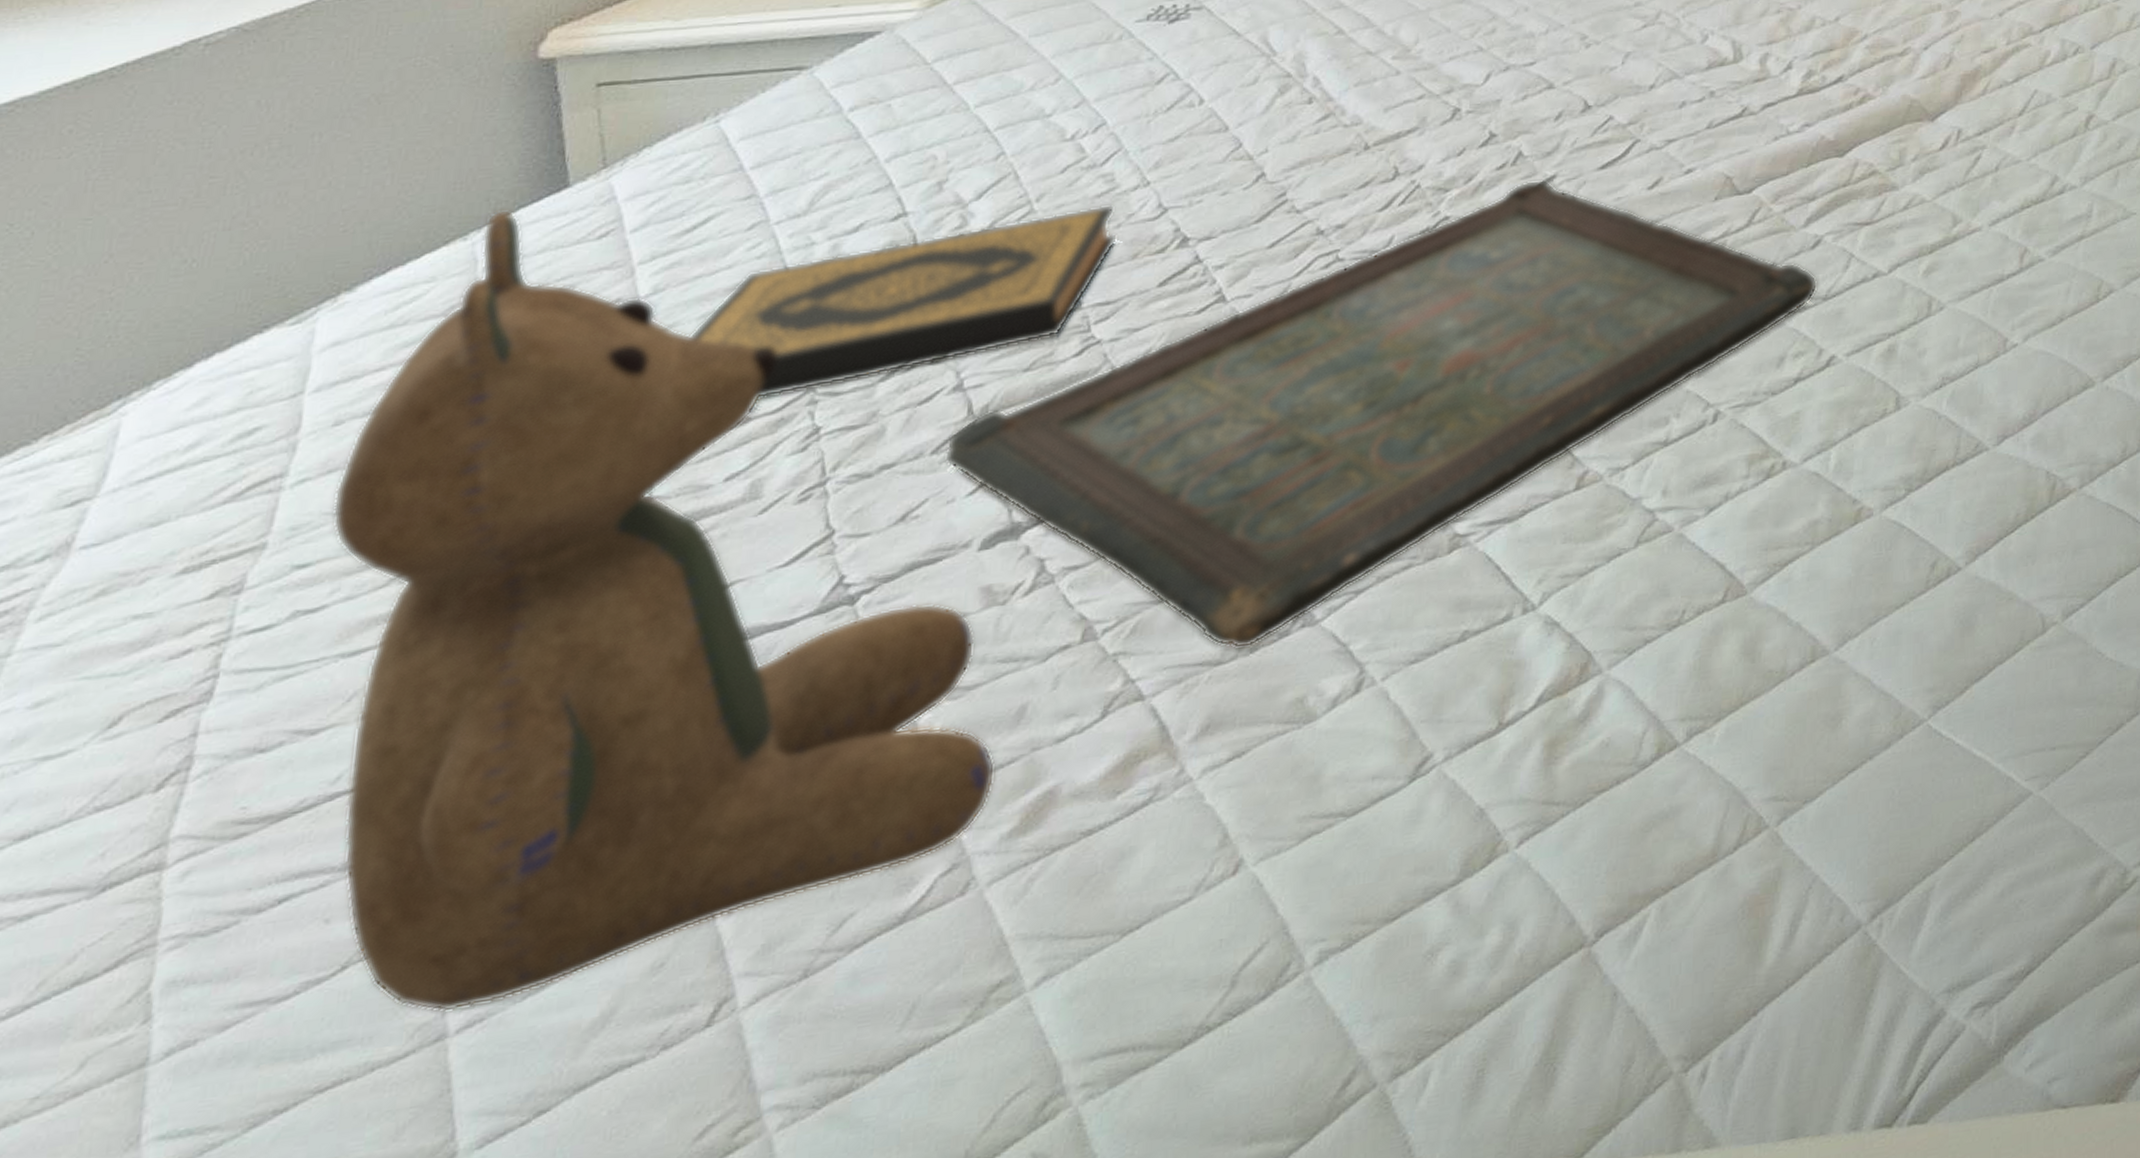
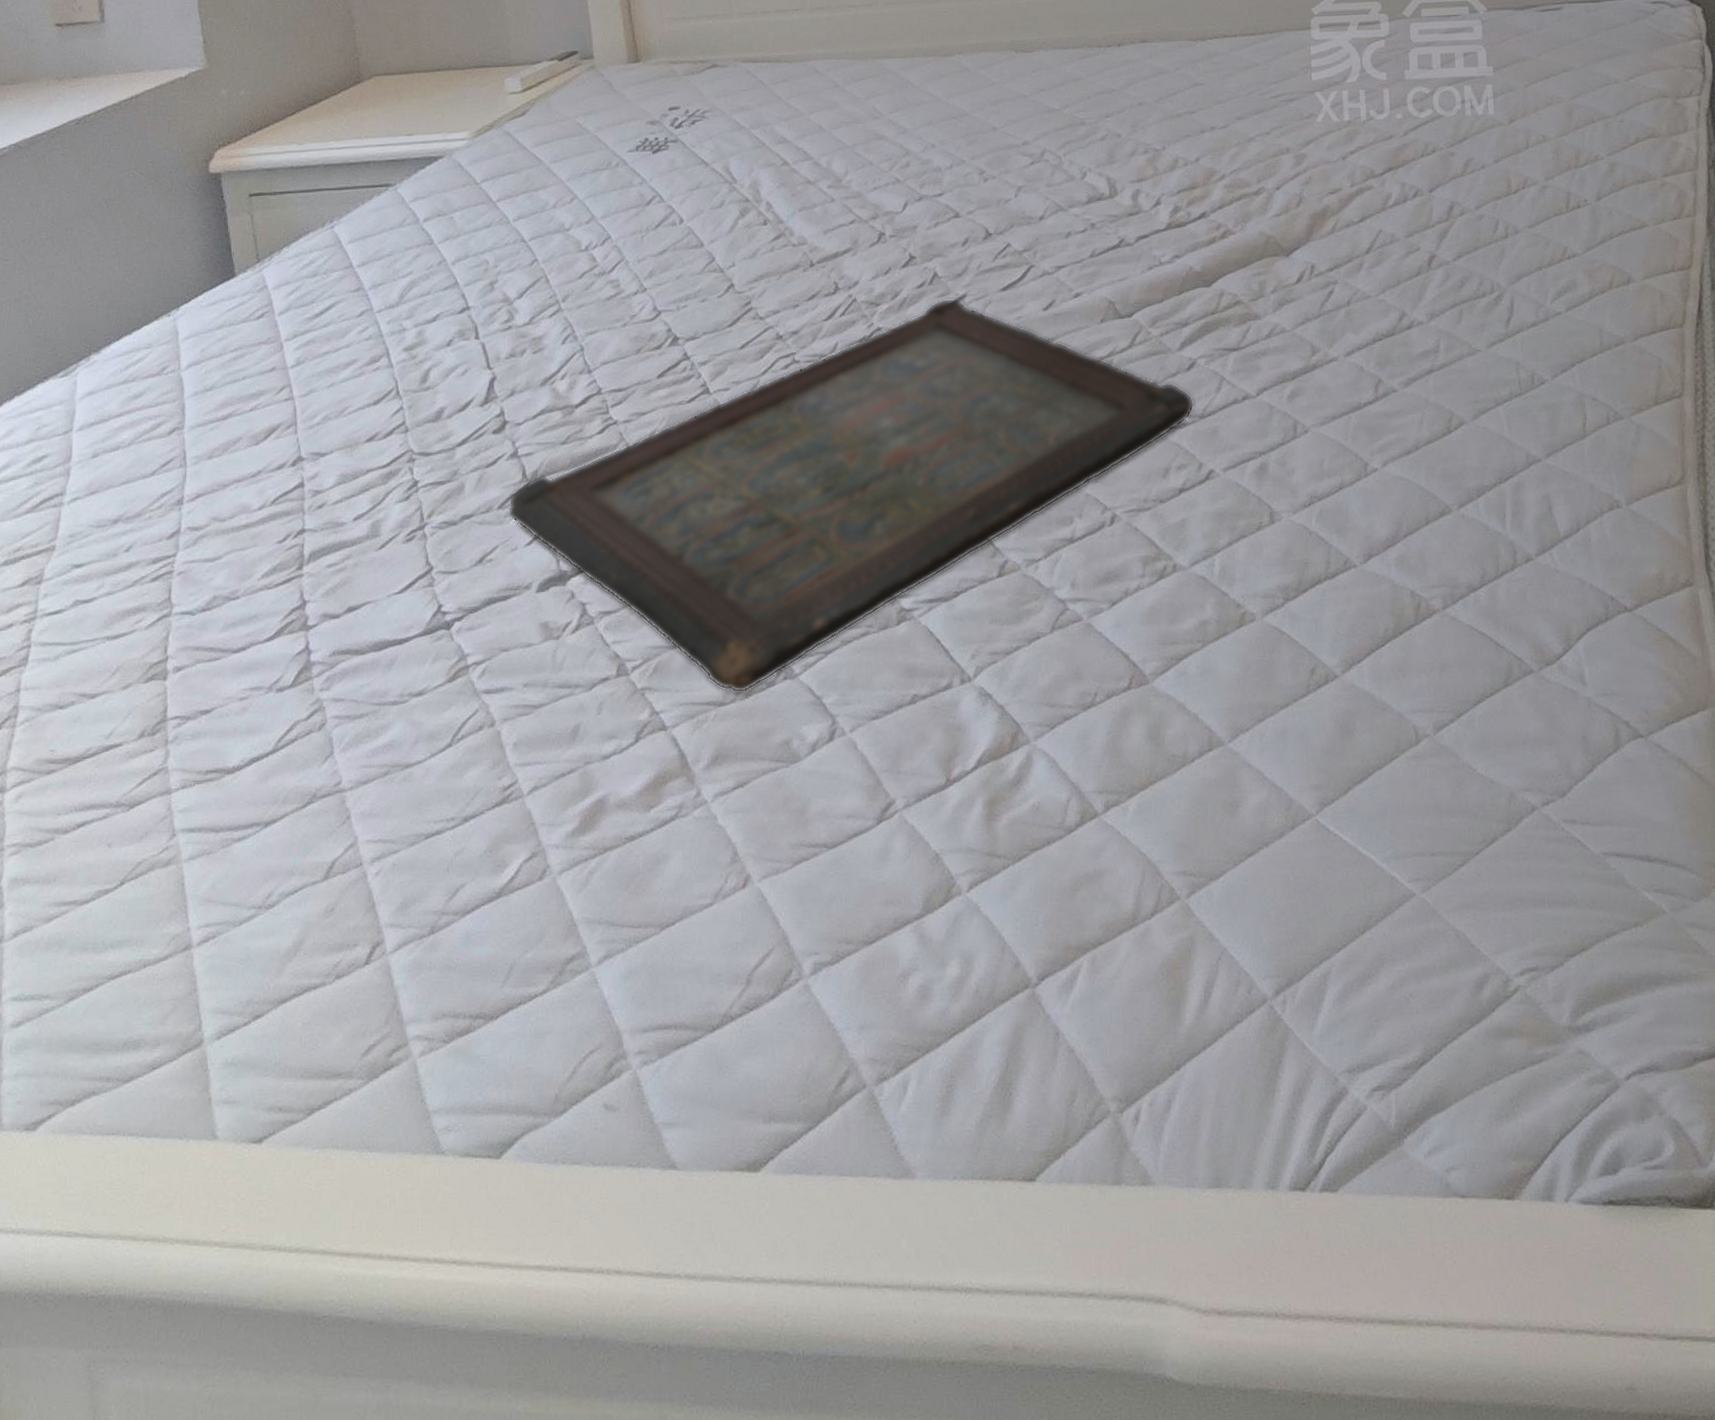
teddy bear: present [332,209,996,1013] -> none [95,292,559,928]
hardback book: present [690,204,1118,399] -> none [324,306,625,455]

